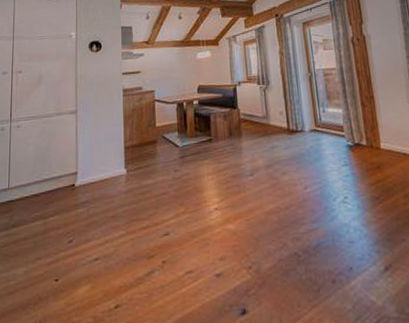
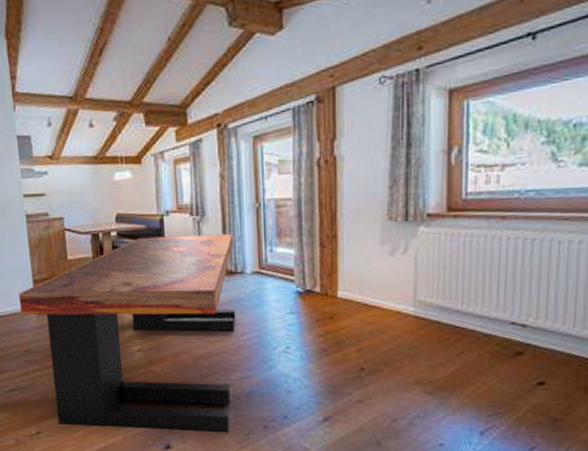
dining table: none [110,98,302,296] -> present [18,233,236,433]

